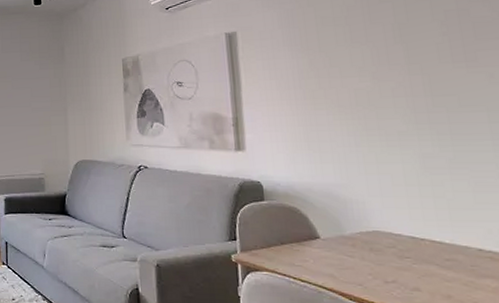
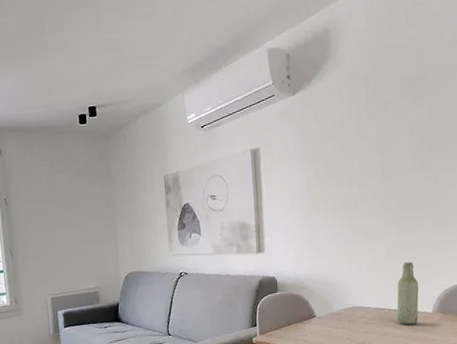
bottle: none [441,180,481,267] -> present [397,262,419,326]

